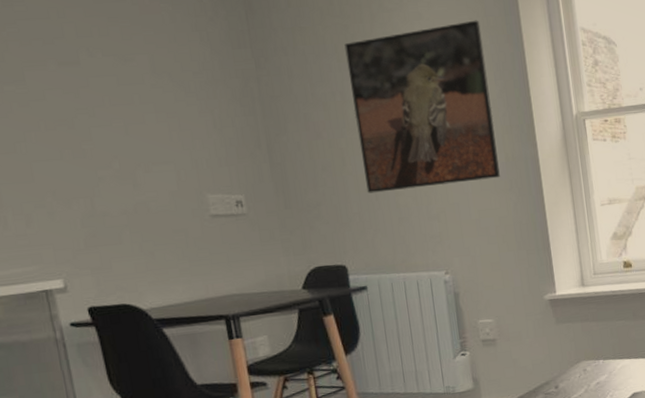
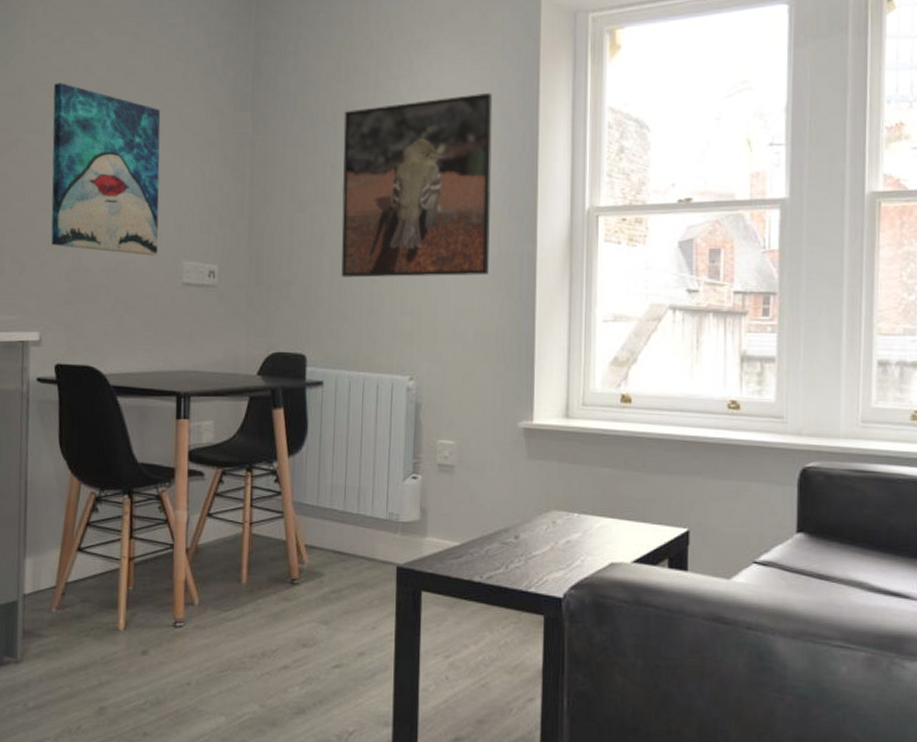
wall art: none [25,30,179,194] -> present [51,83,161,256]

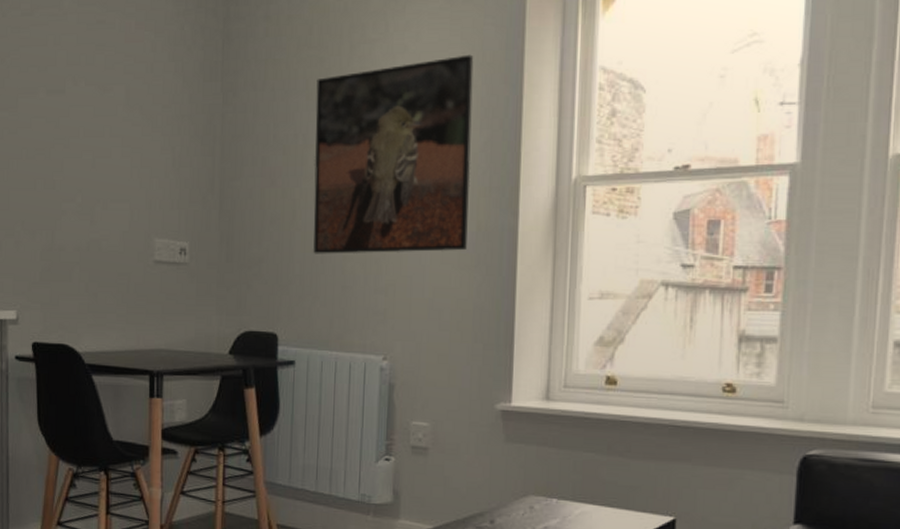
wall art: present [51,83,161,256] -> none [24,57,130,233]

